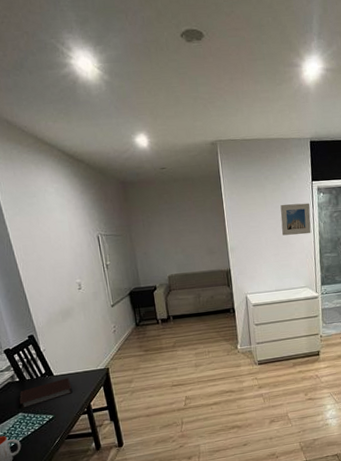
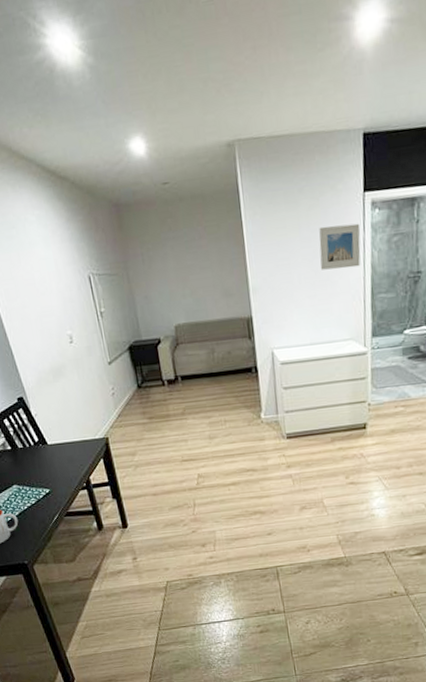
notebook: present [19,377,73,409] -> none [12,447,70,480]

